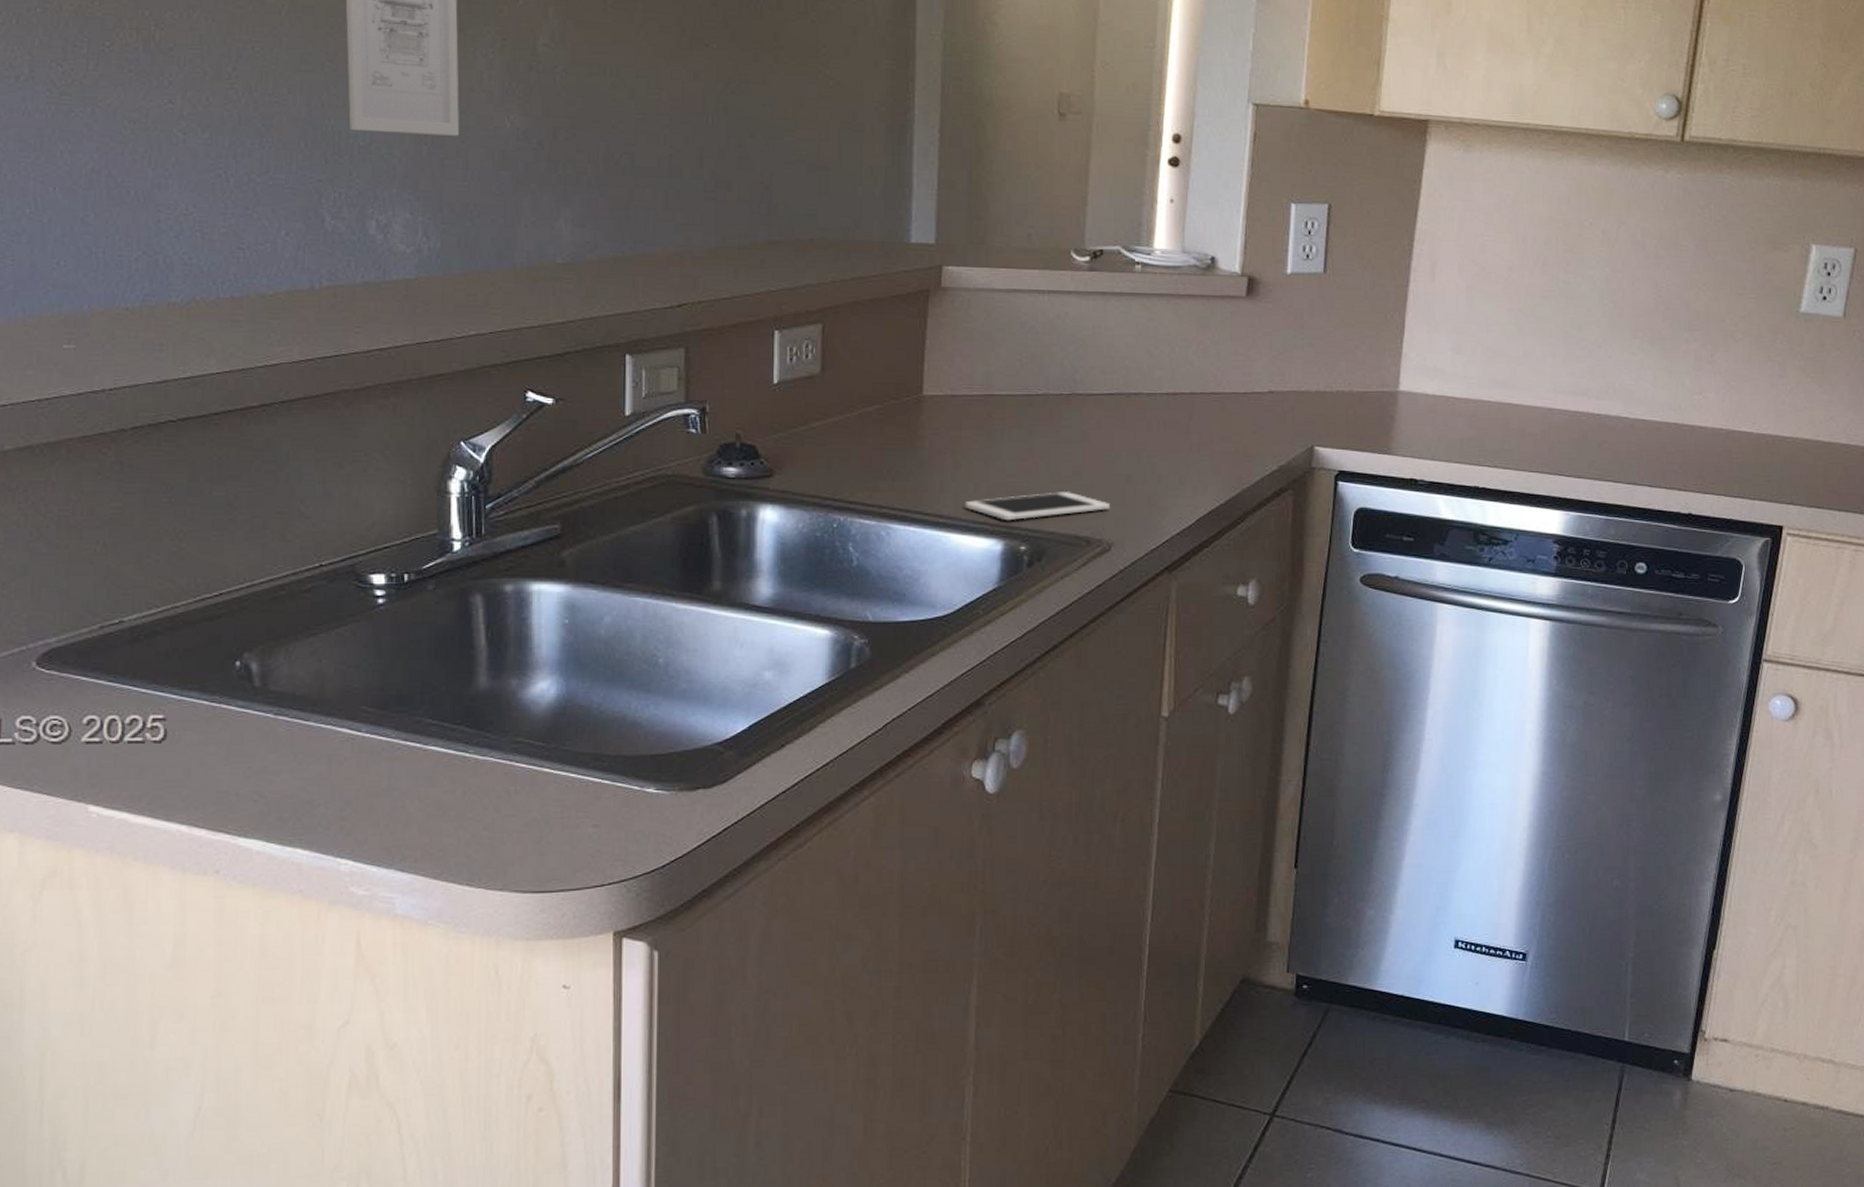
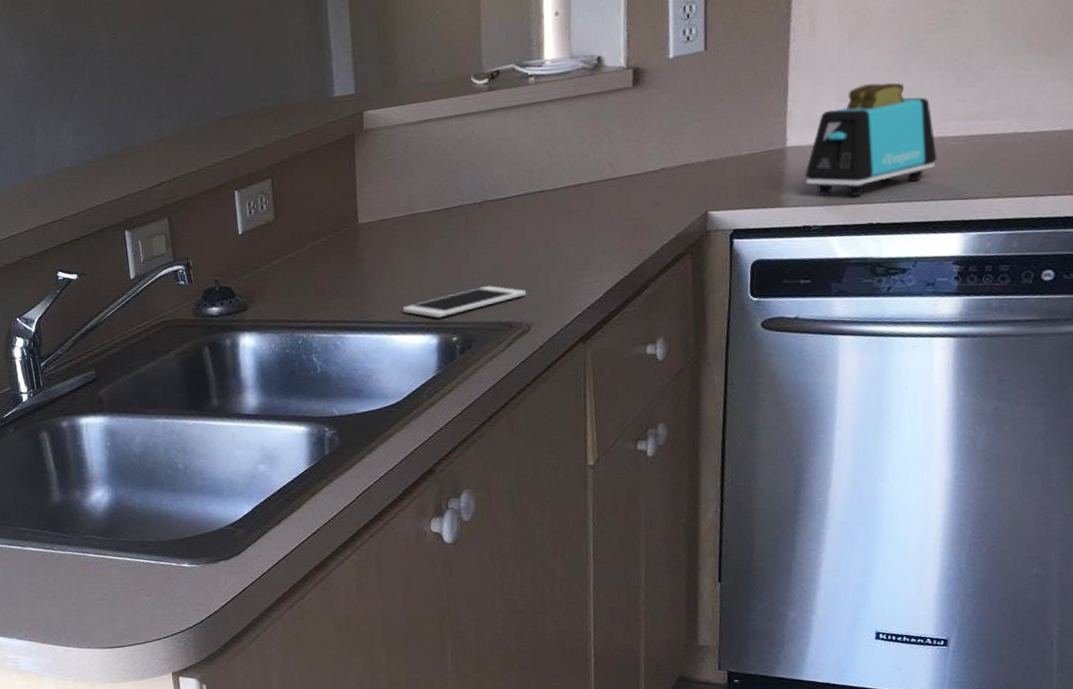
toaster: none [1415,340,1544,455] -> present [805,82,937,196]

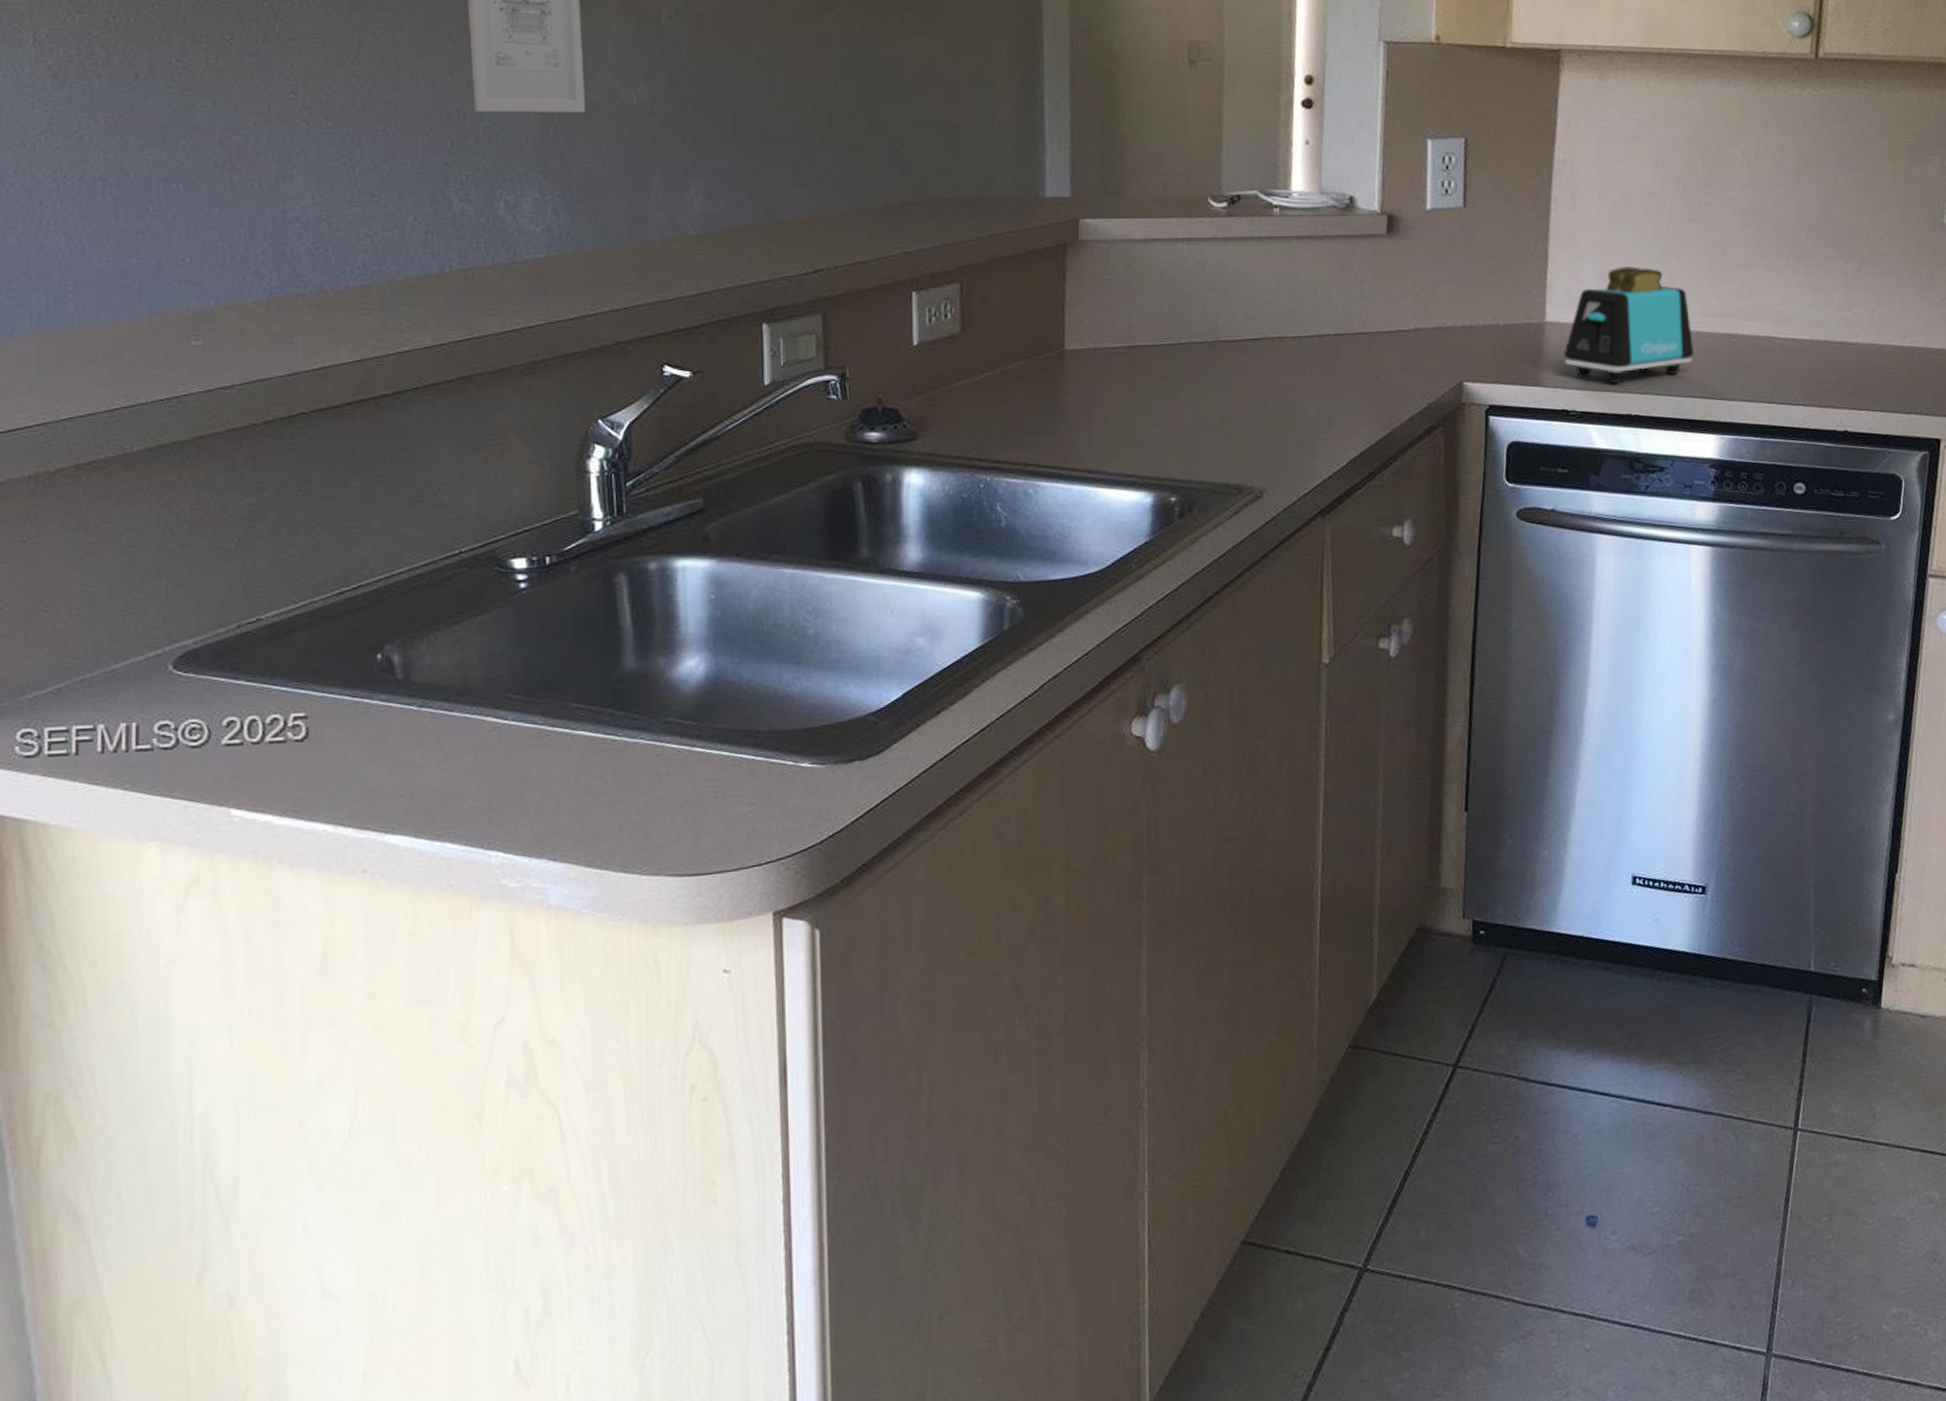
cell phone: present [402,286,526,318] -> none [1112,440,1259,473]

